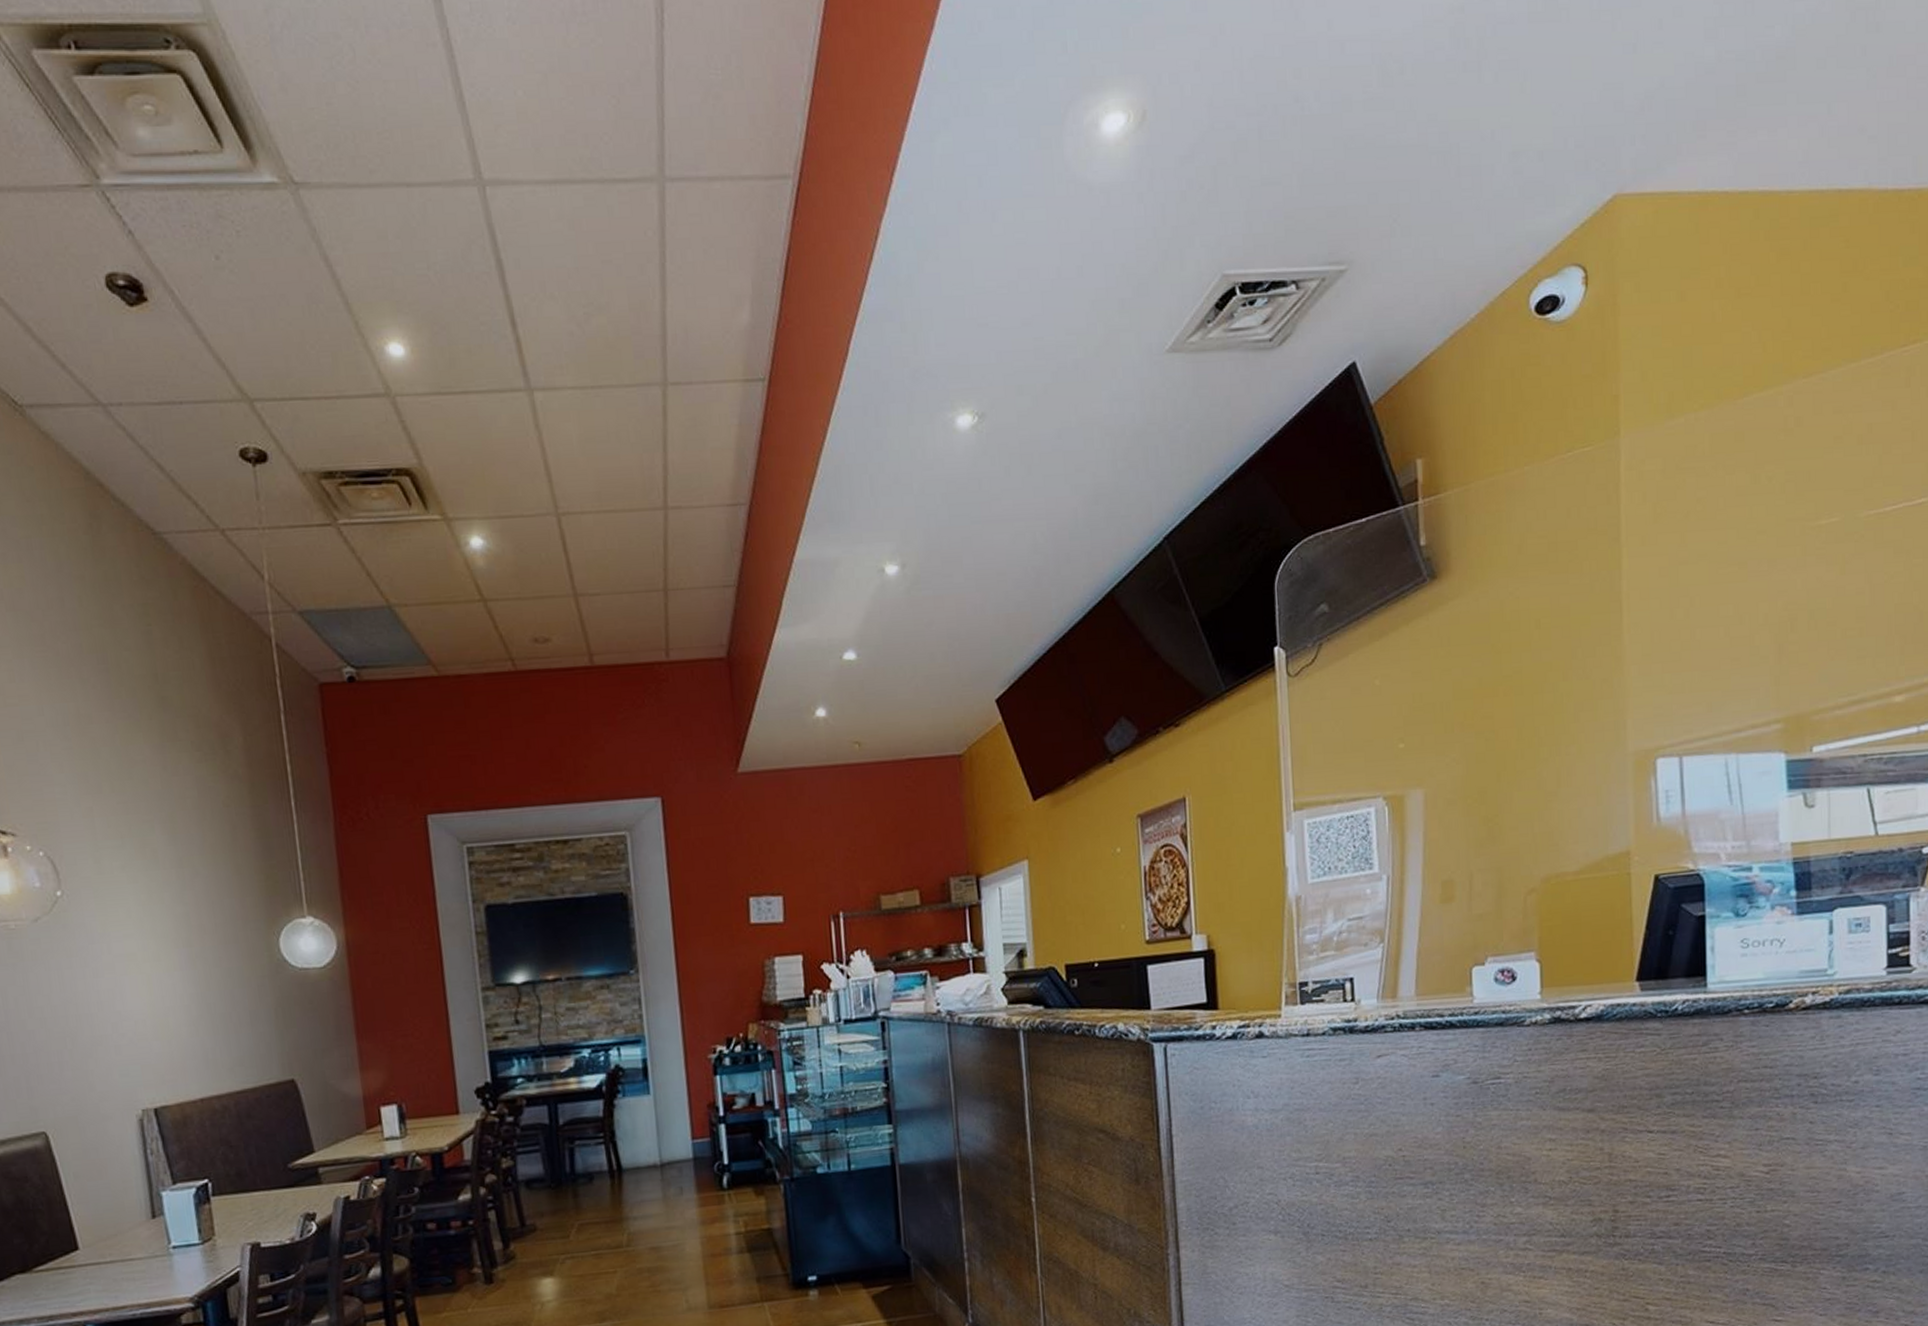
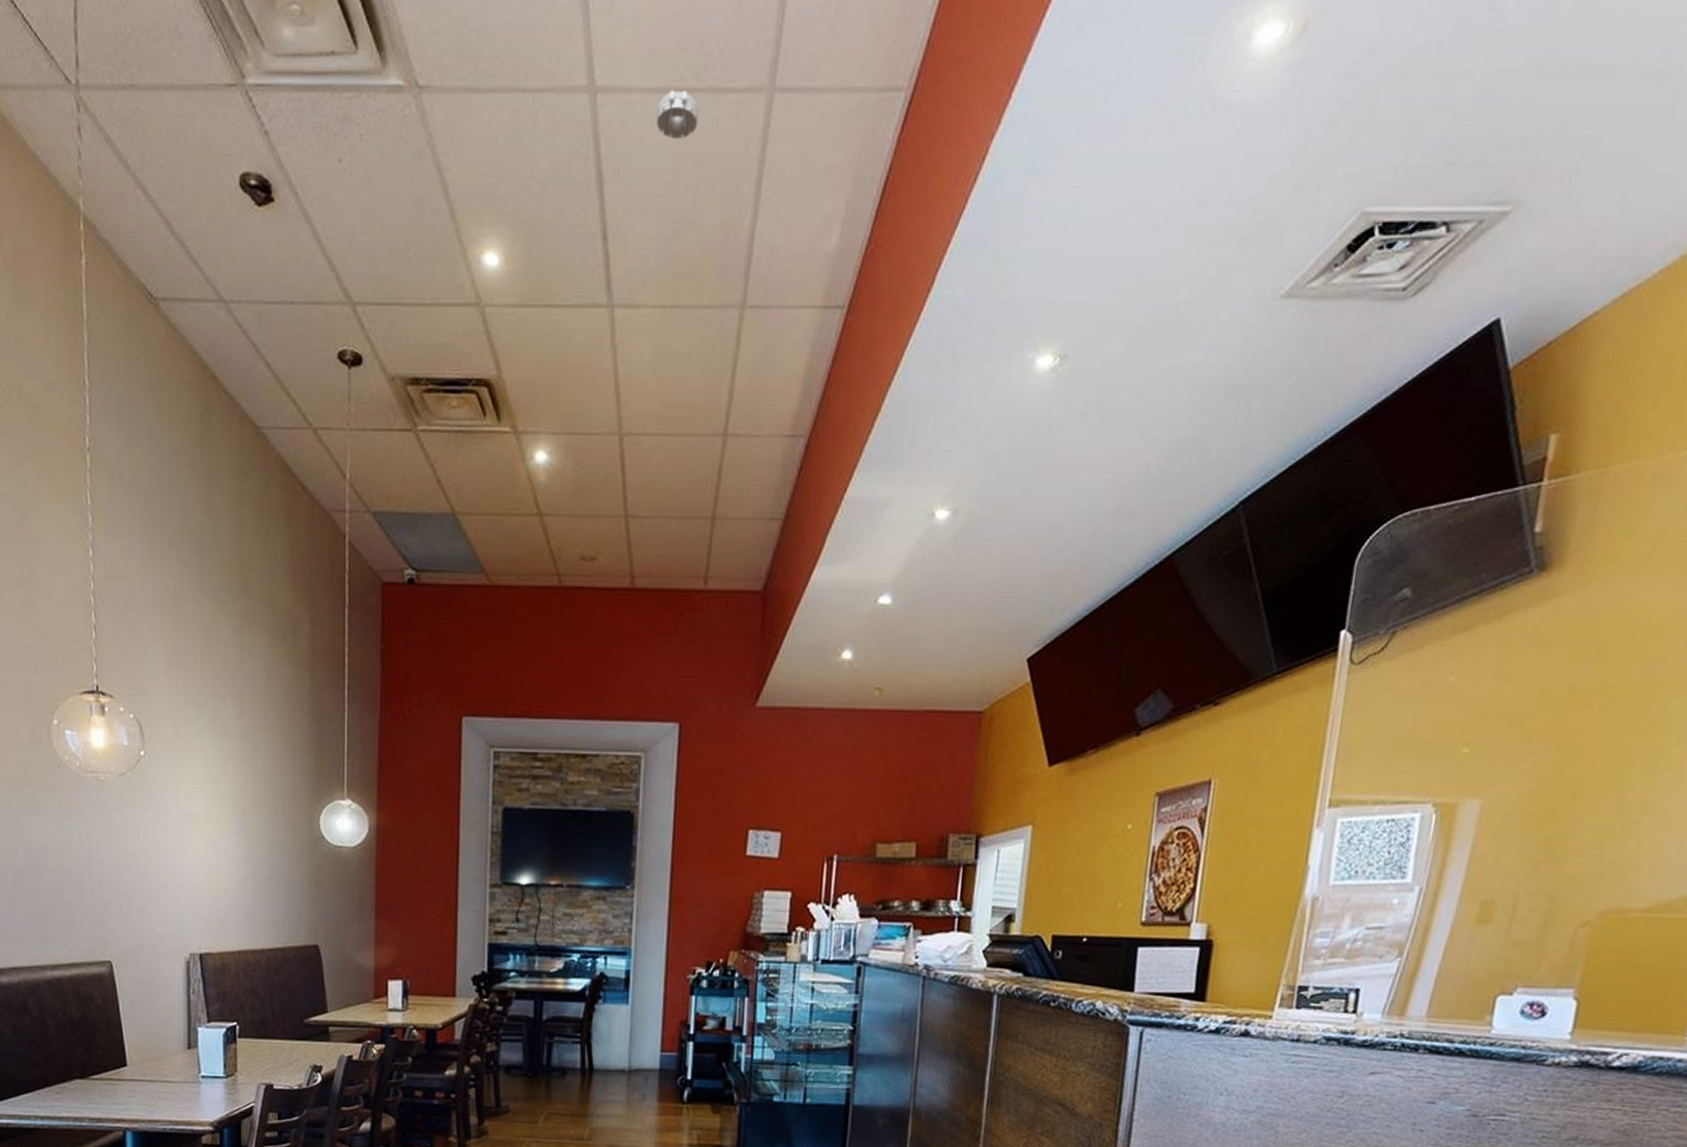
smoke detector: none [549,181,593,228] -> present [657,90,699,140]

